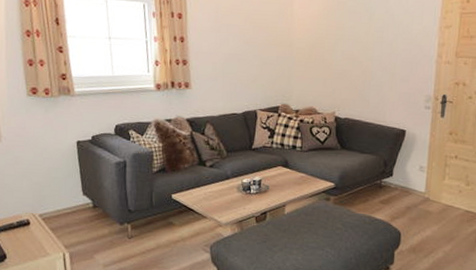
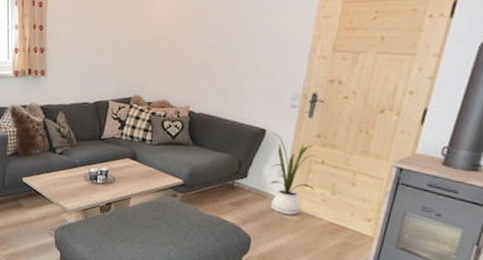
house plant: none [410,131,452,207] -> present [270,131,316,215]

